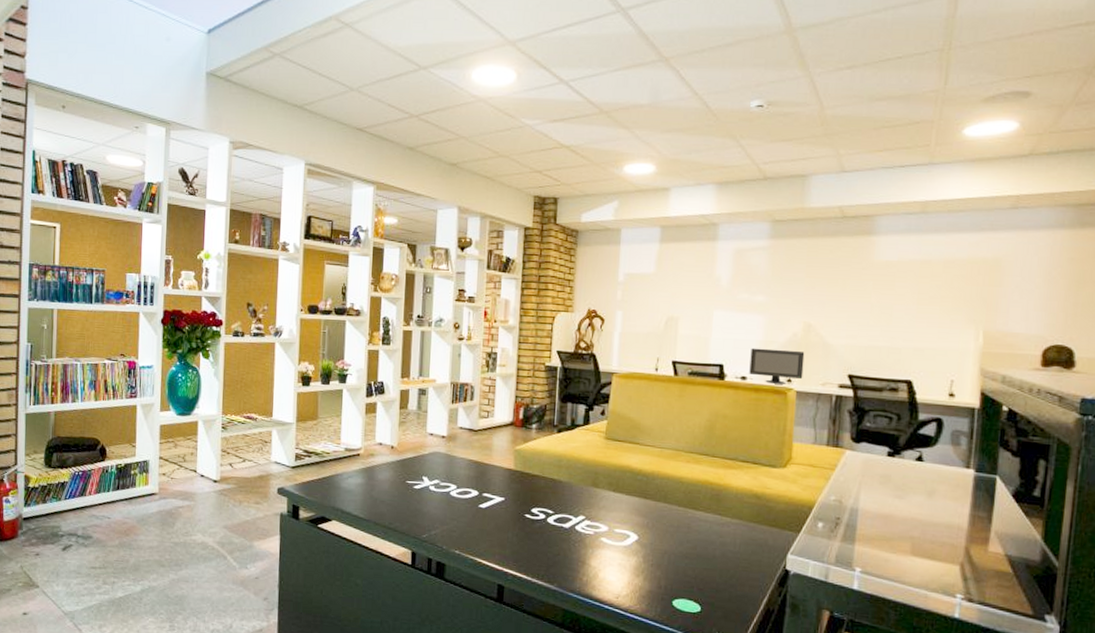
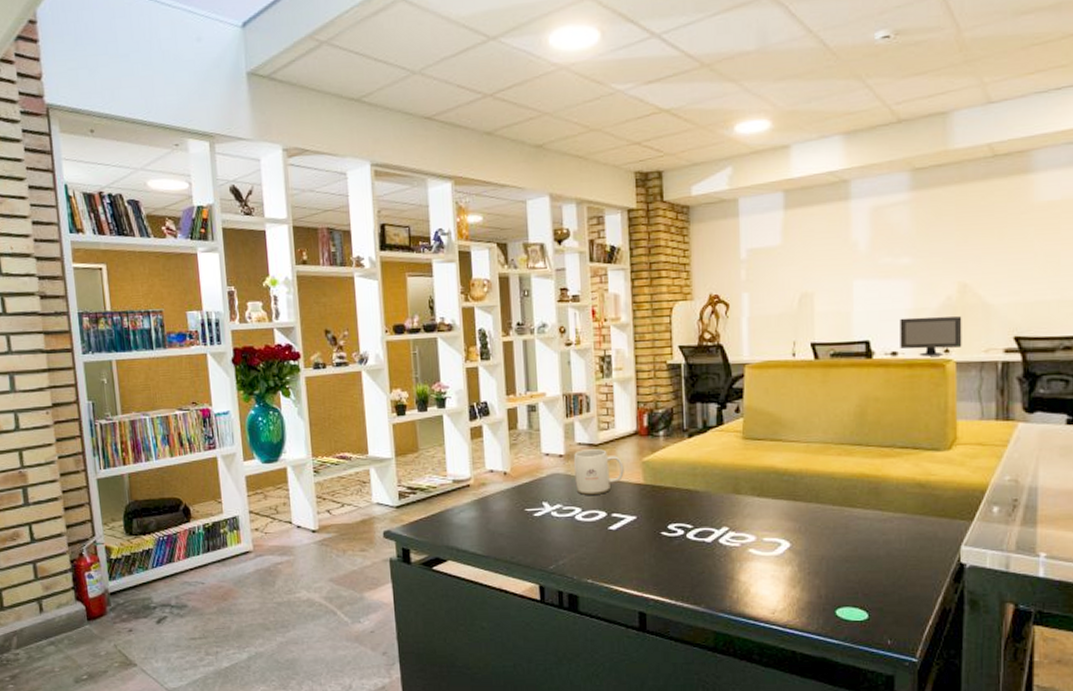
mug: none [453,433,498,476] -> present [573,449,624,496]

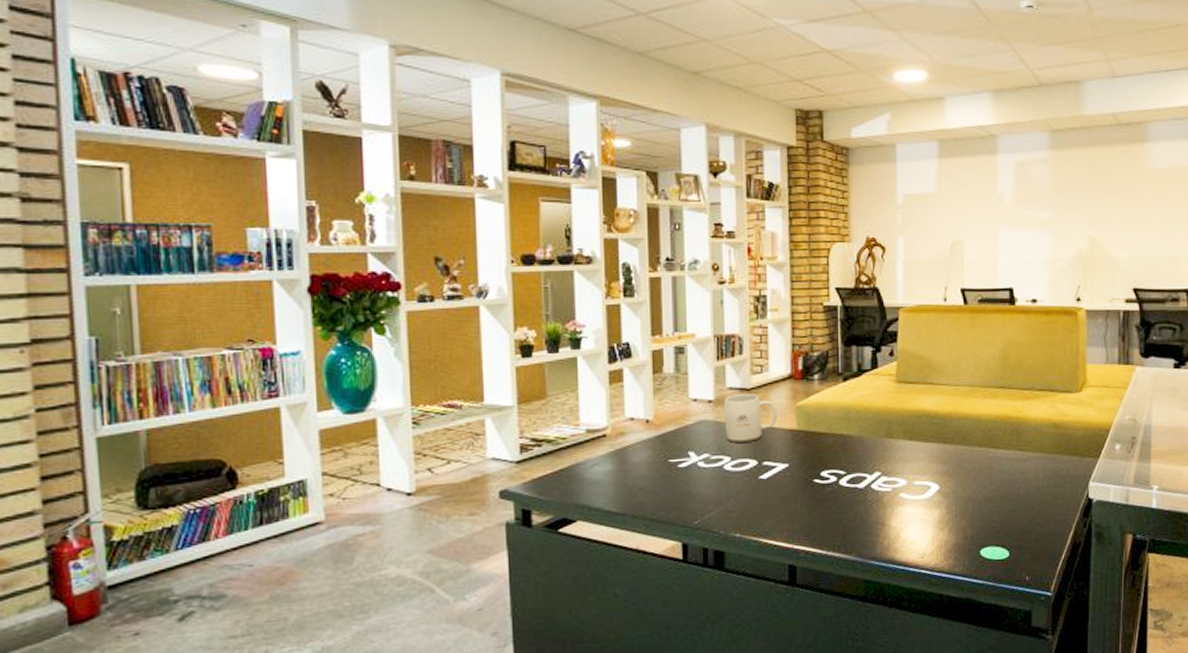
computer monitor: present [900,316,962,357] -> none [1039,267,1091,304]

